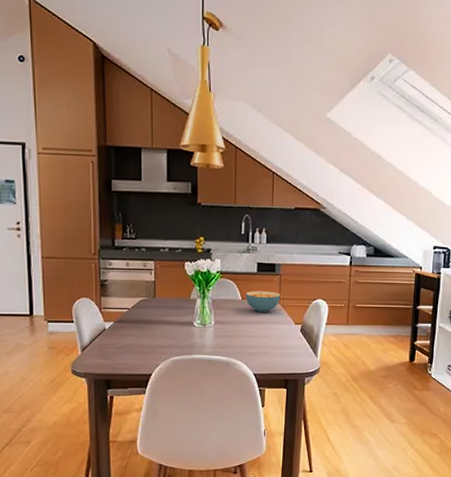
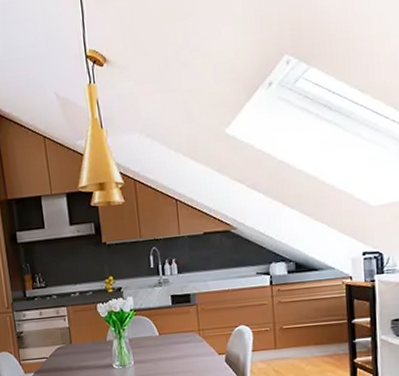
cereal bowl: present [245,291,281,313] -> none [162,323,200,347]

